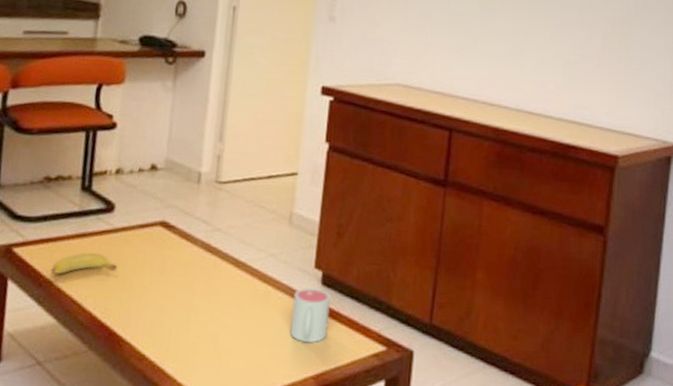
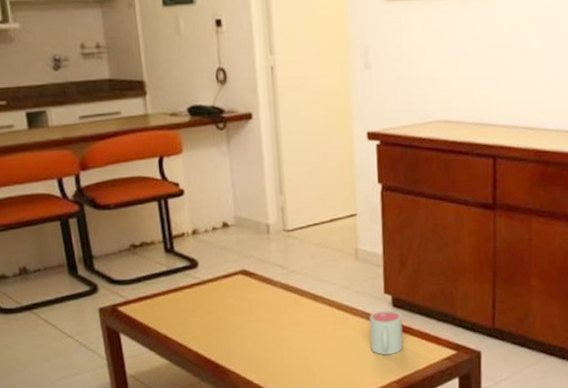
banana: present [51,252,117,274] -> none [155,303,211,324]

